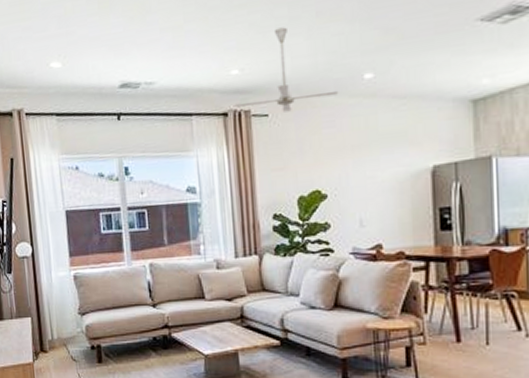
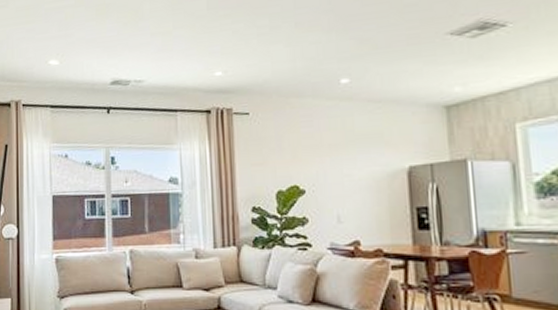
ceiling fan: present [234,27,339,112] -> none [217,35,317,111]

